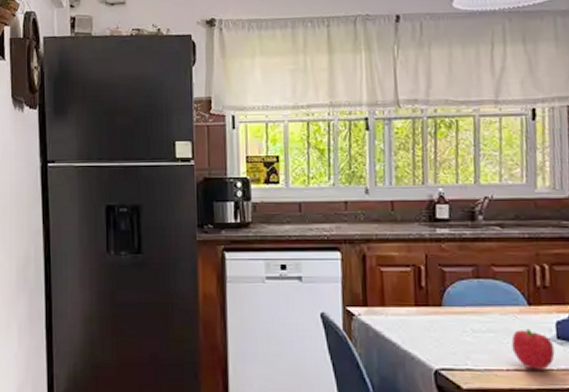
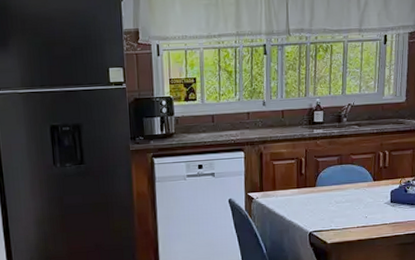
fruit: present [511,328,555,370] -> none [361,197,389,225]

